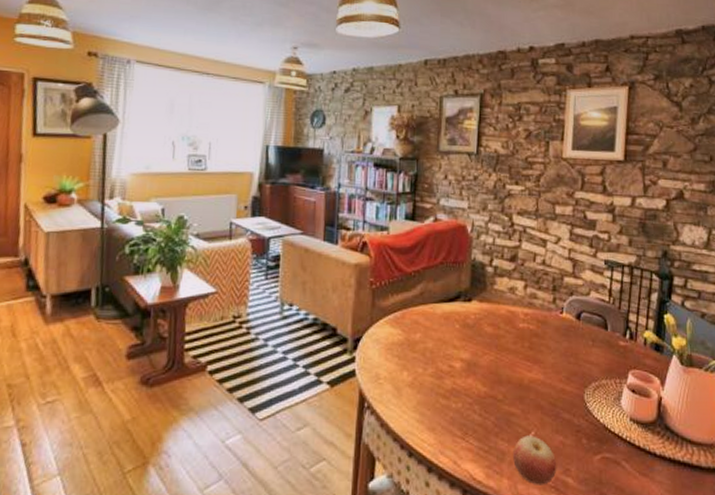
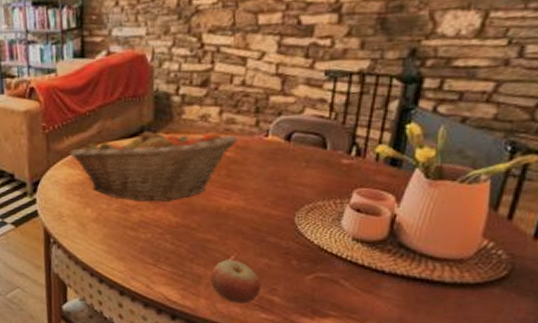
fruit basket: none [393,296,538,370] -> present [69,131,237,202]

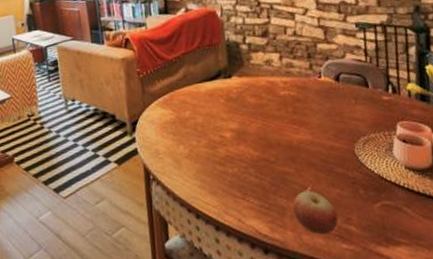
fruit basket: present [69,131,237,202] -> none [161,74,297,138]

